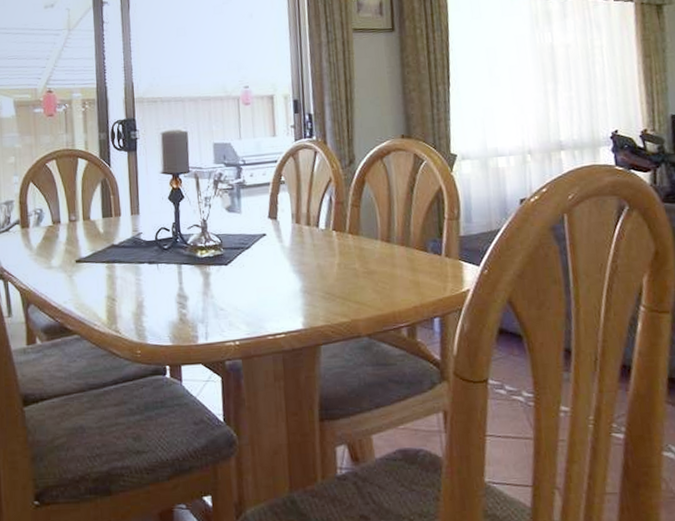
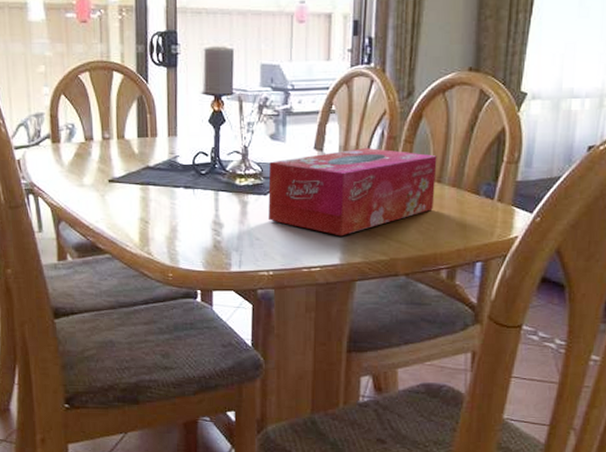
tissue box: none [228,213,387,301] -> present [268,148,437,236]

